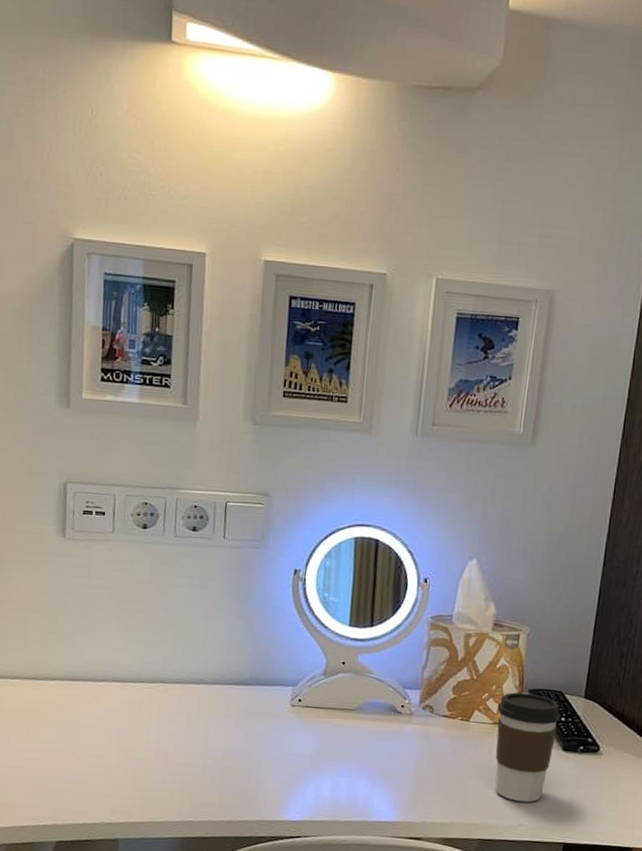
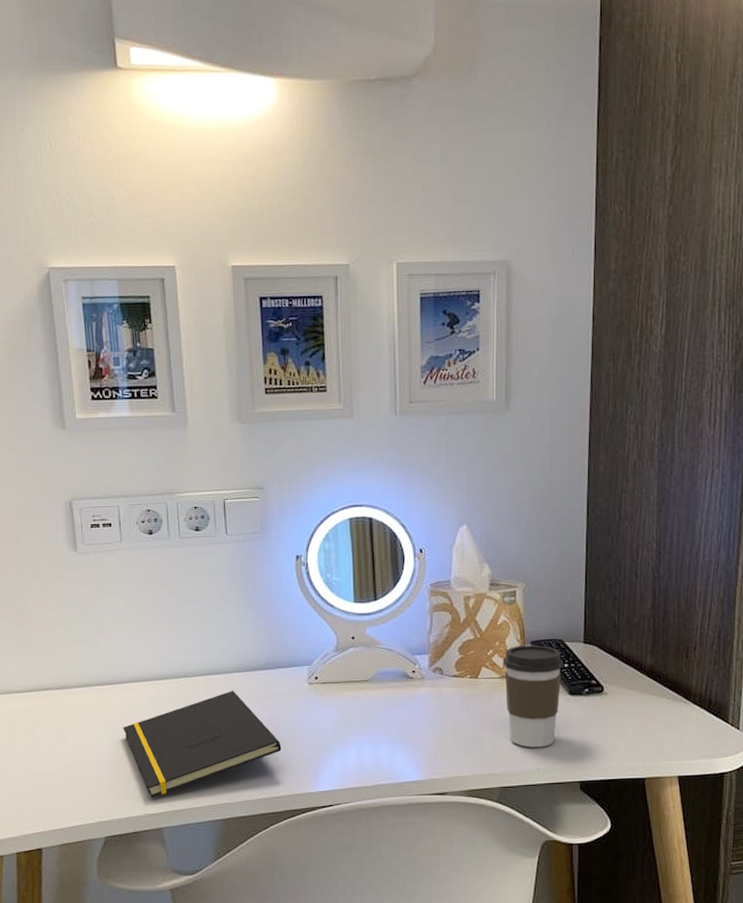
notepad: none [90,702,255,806] -> present [123,690,282,798]

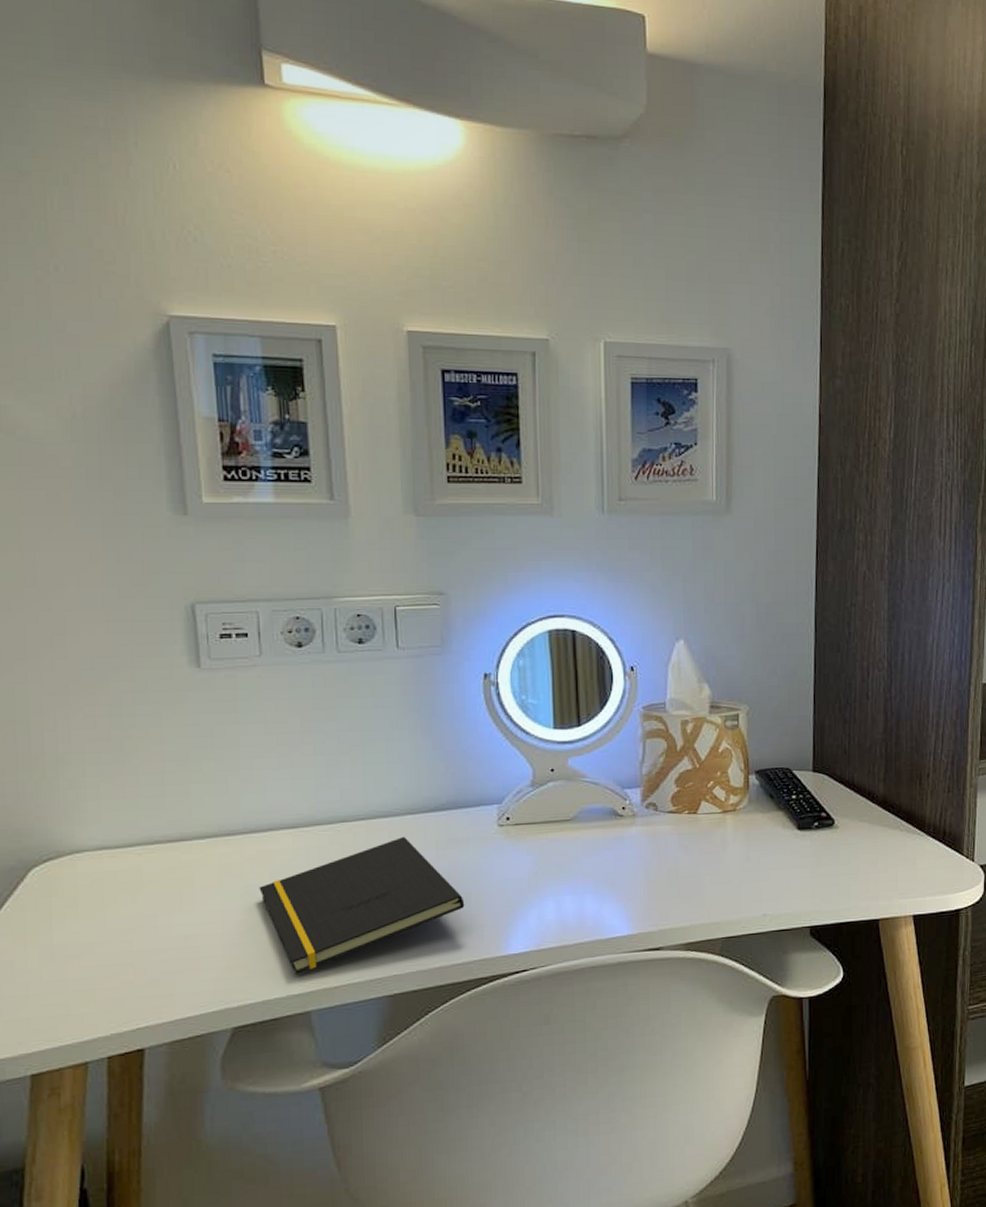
coffee cup: present [503,645,563,748] -> none [725,775,791,891]

